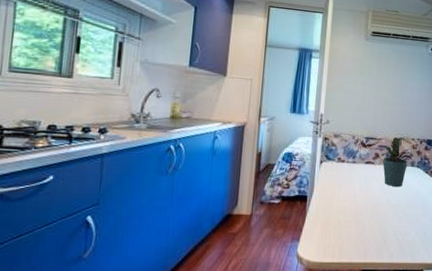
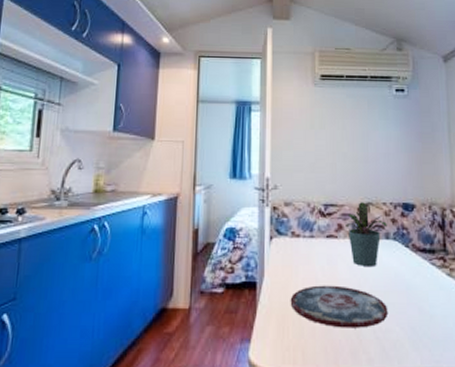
plate: none [333,199,408,232] -> present [290,285,389,328]

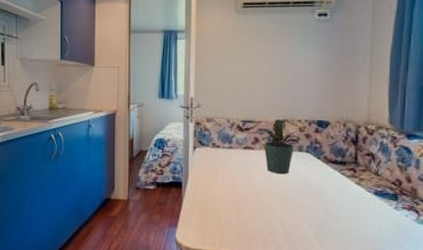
plate: present [290,285,389,328] -> none [210,187,297,223]

